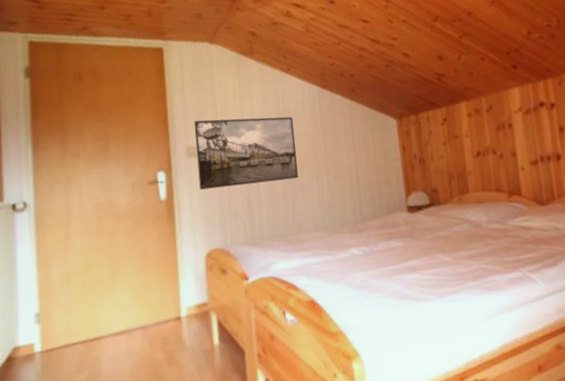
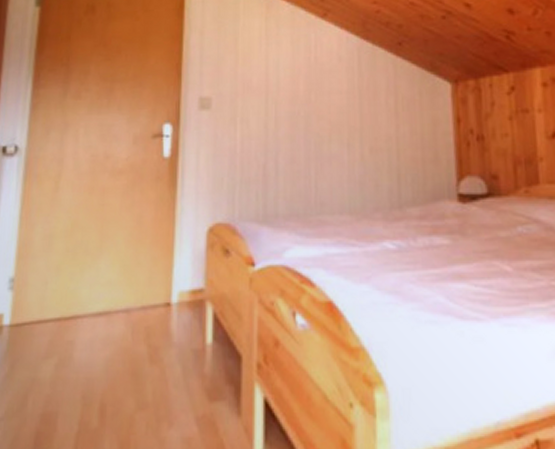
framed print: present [194,117,298,190] -> none [209,66,327,149]

